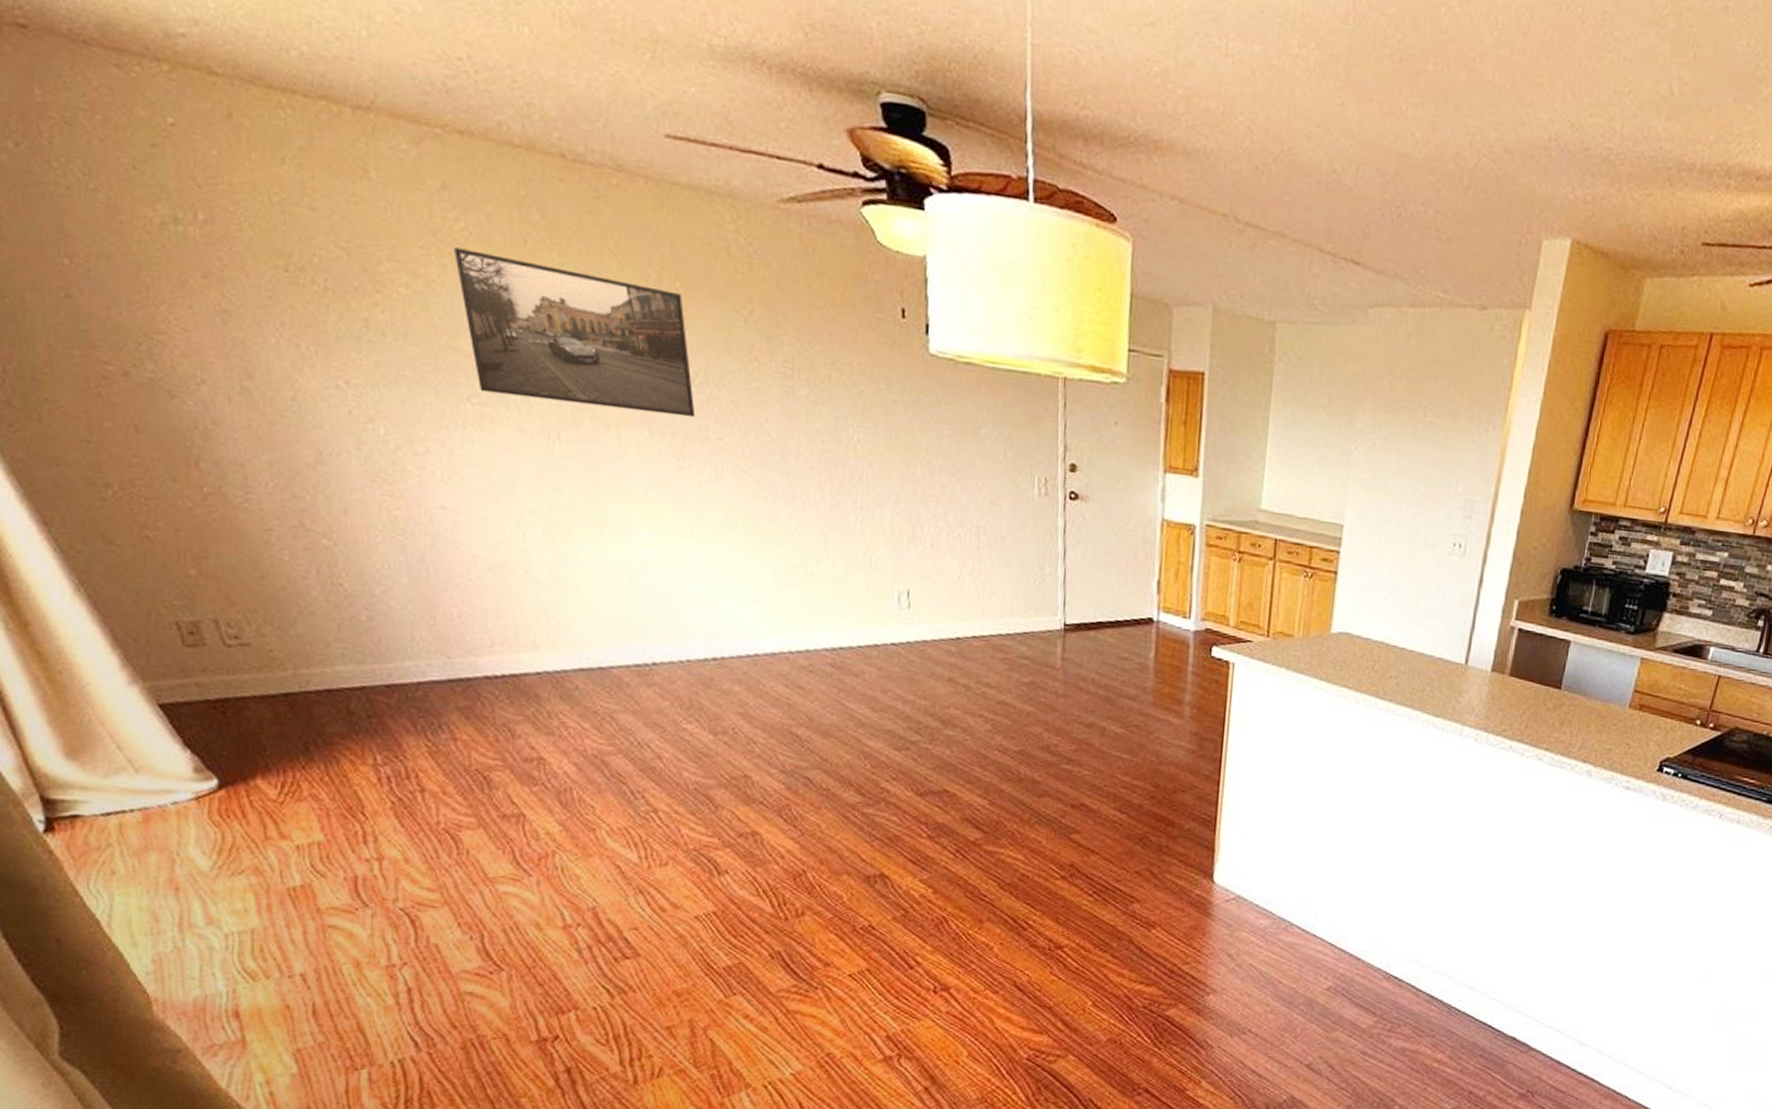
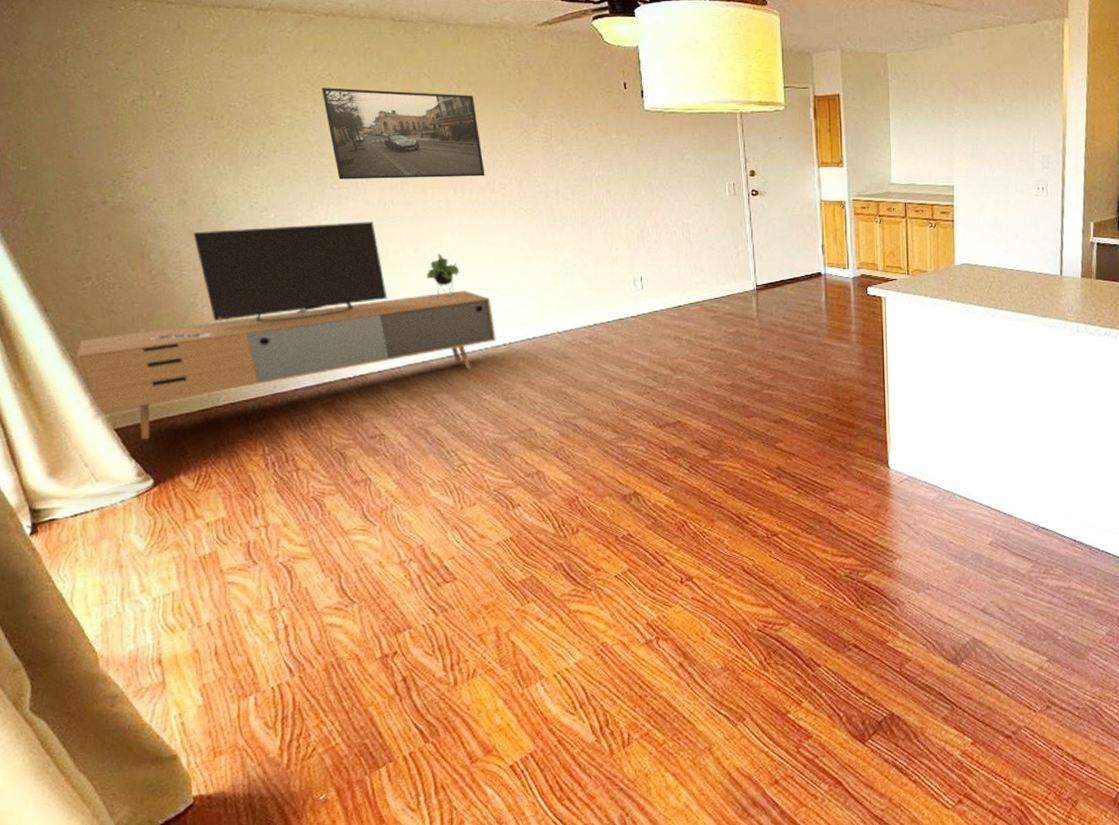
media console: none [96,438,703,725] -> present [76,220,496,440]

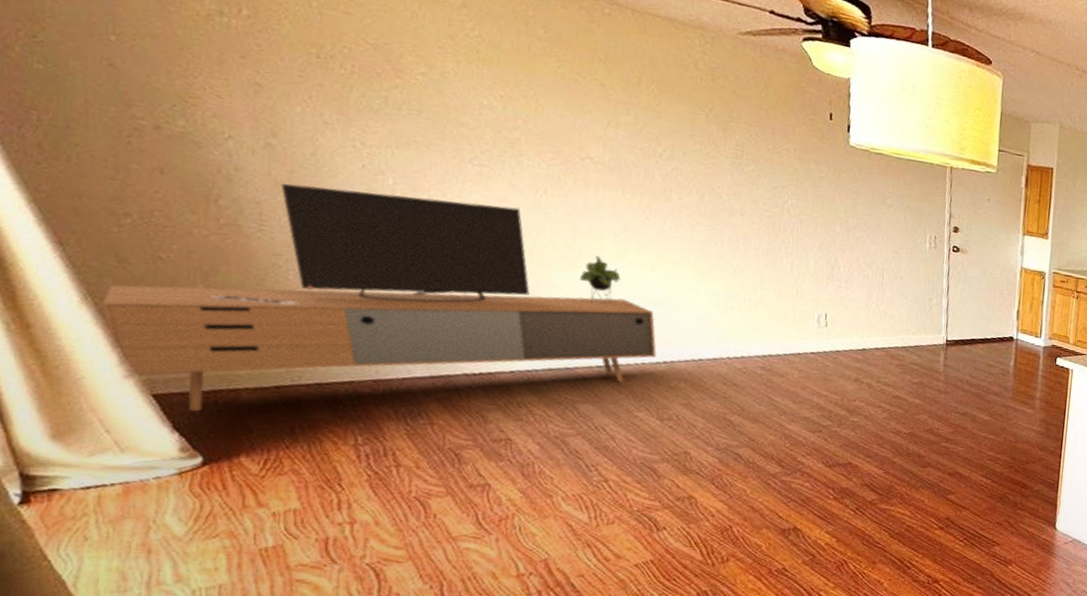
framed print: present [322,88,485,180] -> none [468,49,662,183]

